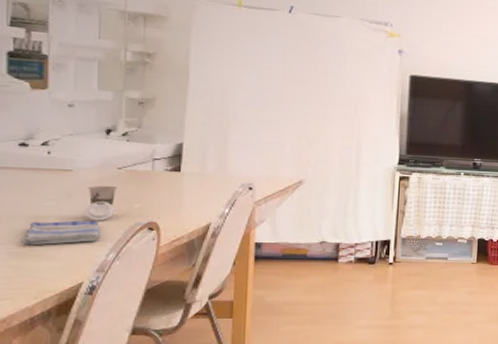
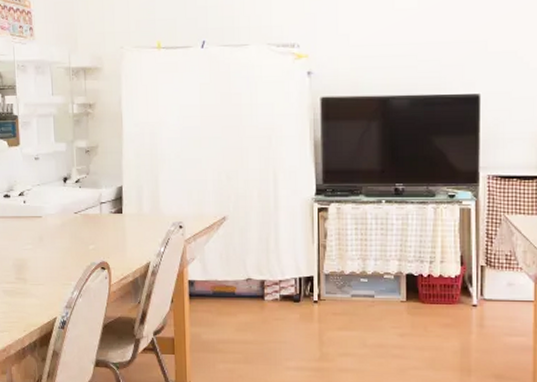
dish towel: present [21,220,100,246] -> none [11,261,66,285]
cup: present [85,185,117,221] -> none [53,229,75,262]

